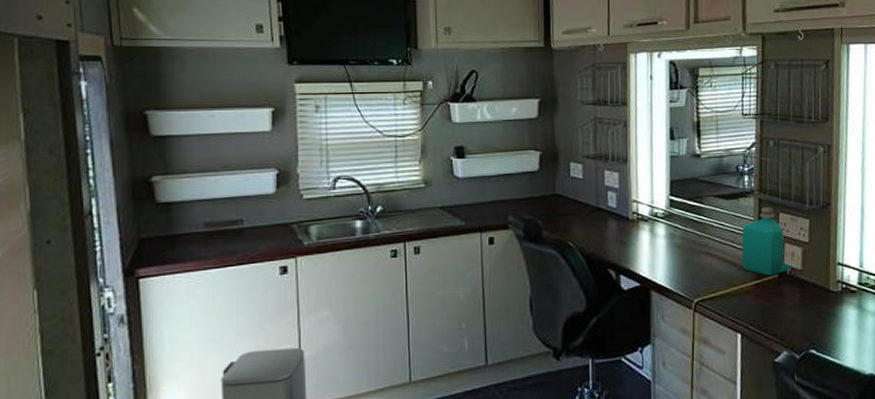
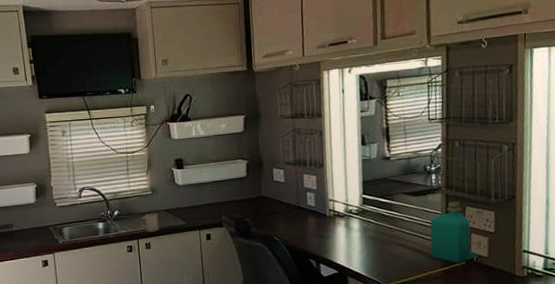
cup: none [409,210,432,234] -> present [141,213,160,233]

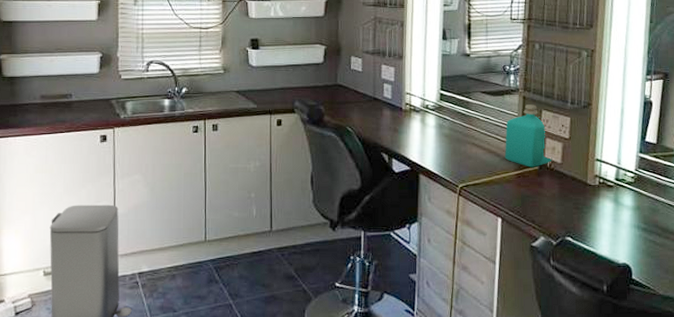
cup: present [141,213,160,233] -> none [209,93,229,113]

